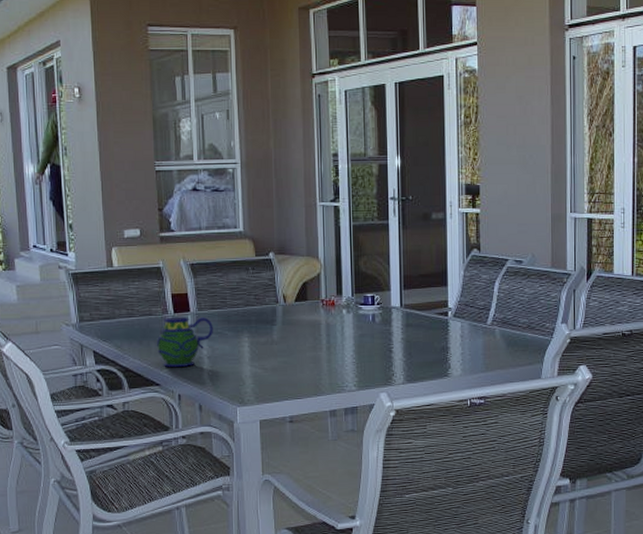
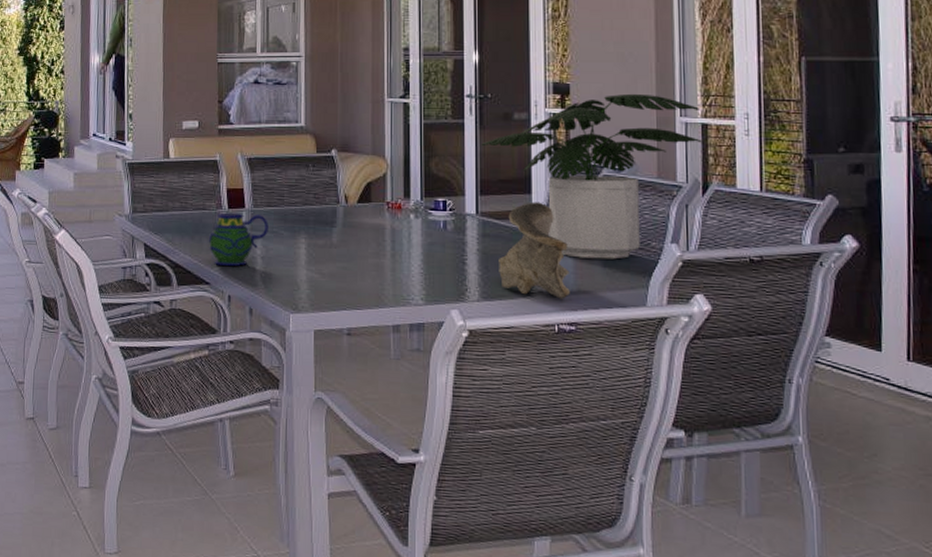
potted plant: none [404,193,587,341] -> present [481,93,702,260]
decorative bowl: none [420,293,480,377] -> present [499,202,570,299]

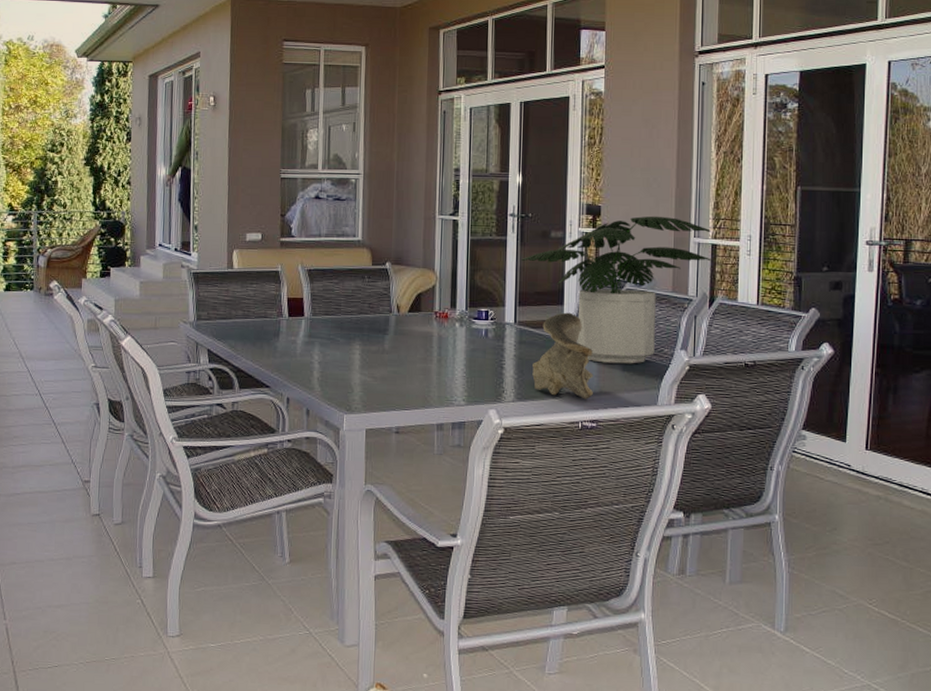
mug: present [208,212,268,266] -> none [269,320,326,371]

